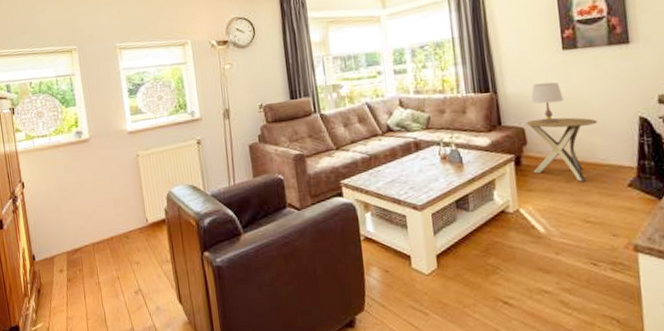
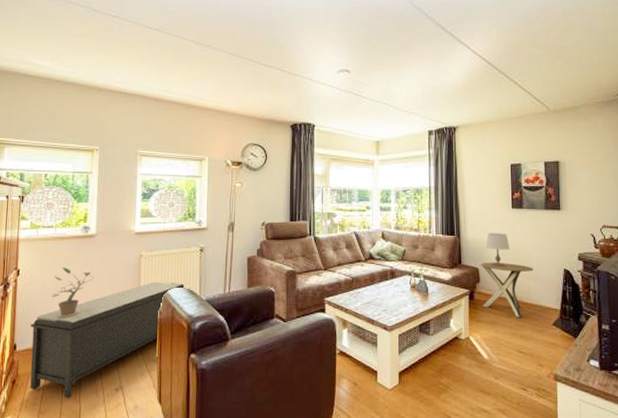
bench: none [44,180,188,304] -> present [30,282,186,398]
potted plant: none [58,175,95,225] -> present [51,266,94,317]

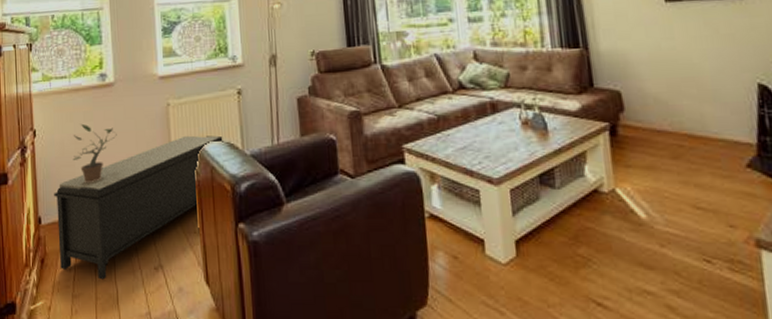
side table: present [480,262,534,318] -> none [622,81,708,159]
table lamp: present [485,233,510,267] -> none [628,38,667,87]

